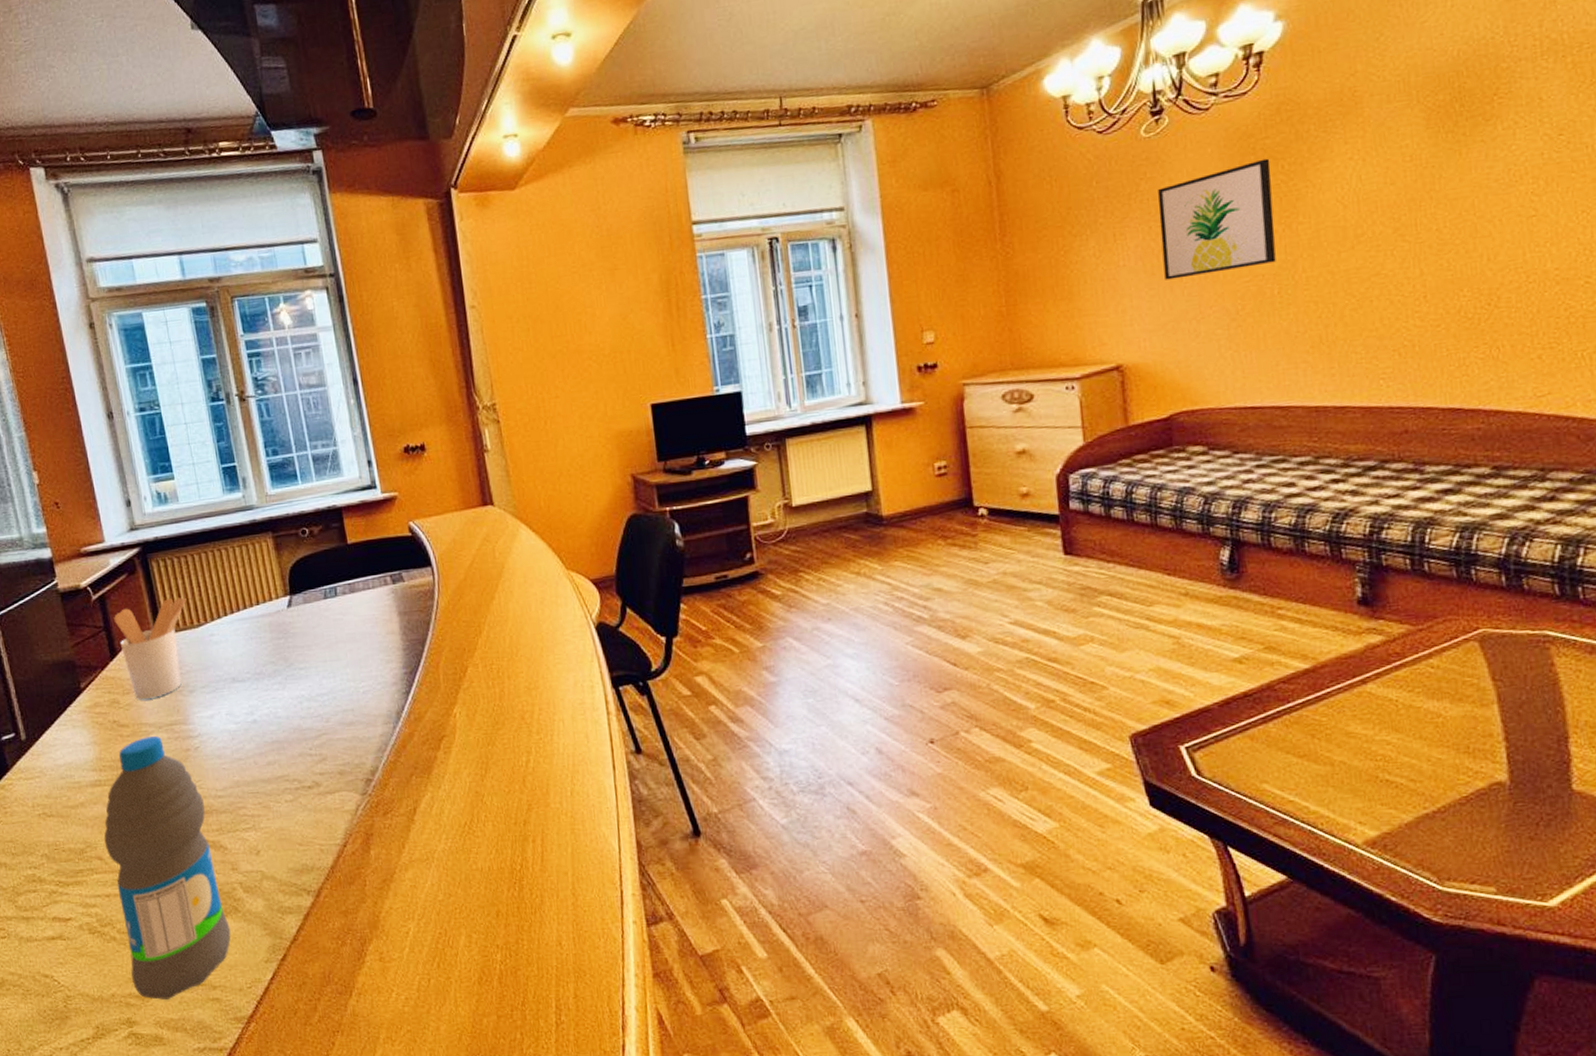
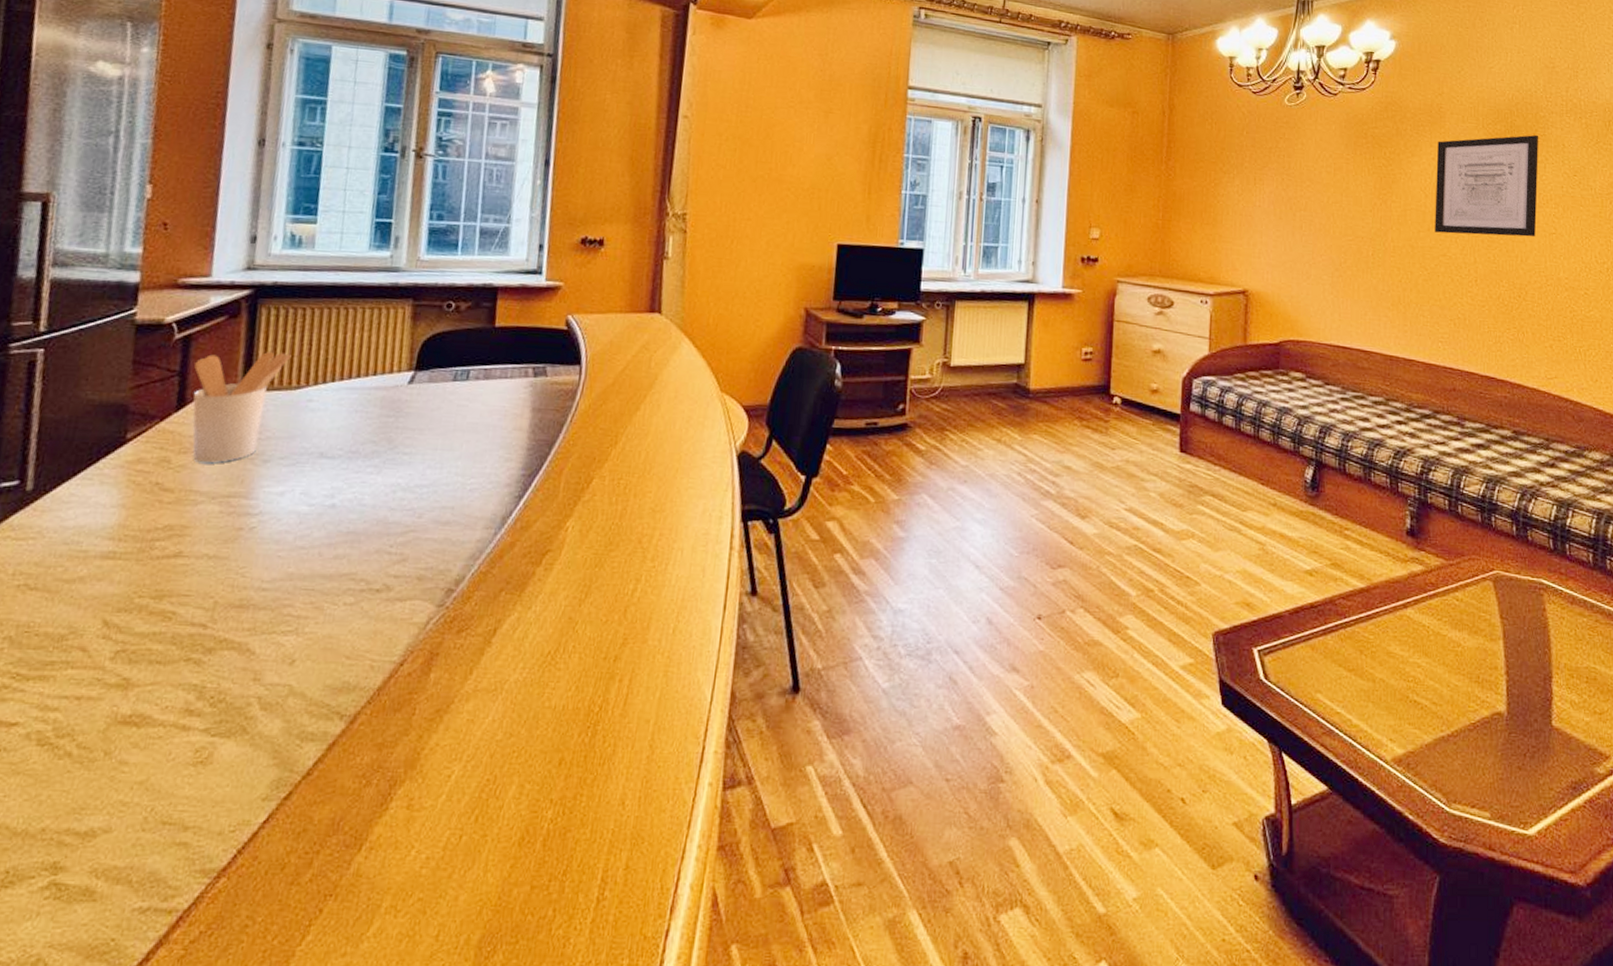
water bottle: present [103,736,231,1000] -> none [76,507,243,840]
wall art: present [1157,158,1276,280] -> none [1289,143,1376,229]
wall art: none [1354,94,1507,249] -> present [1435,134,1538,237]

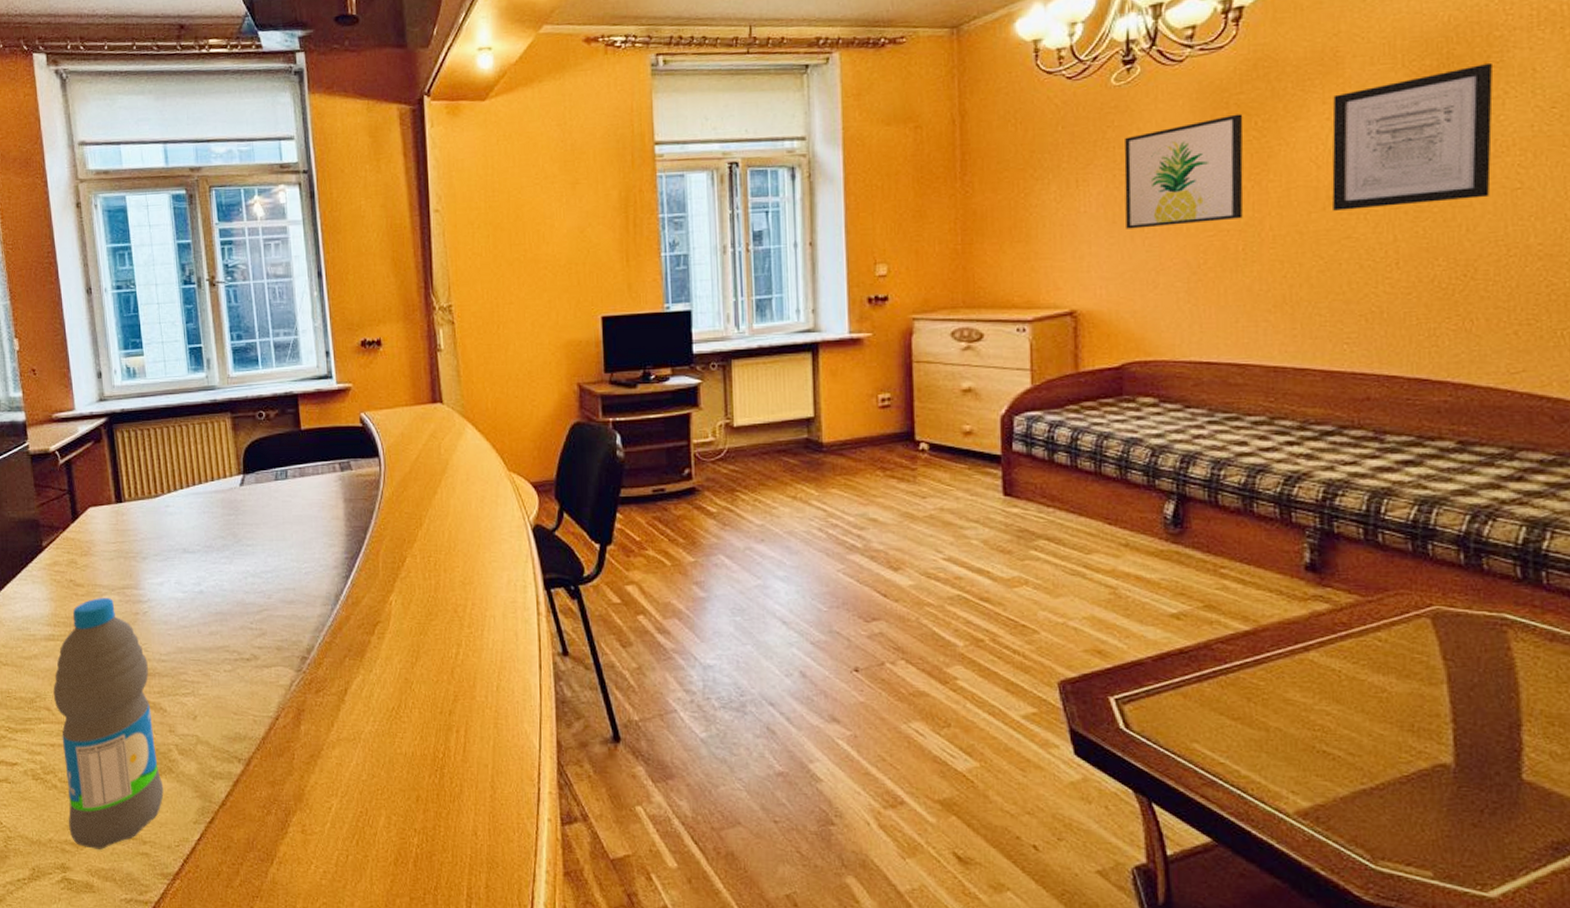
water bottle: none [76,507,243,840] -> present [53,598,164,849]
utensil holder: present [192,352,292,464] -> none [78,468,147,563]
wall art: none [1289,143,1376,229] -> present [1124,114,1244,229]

